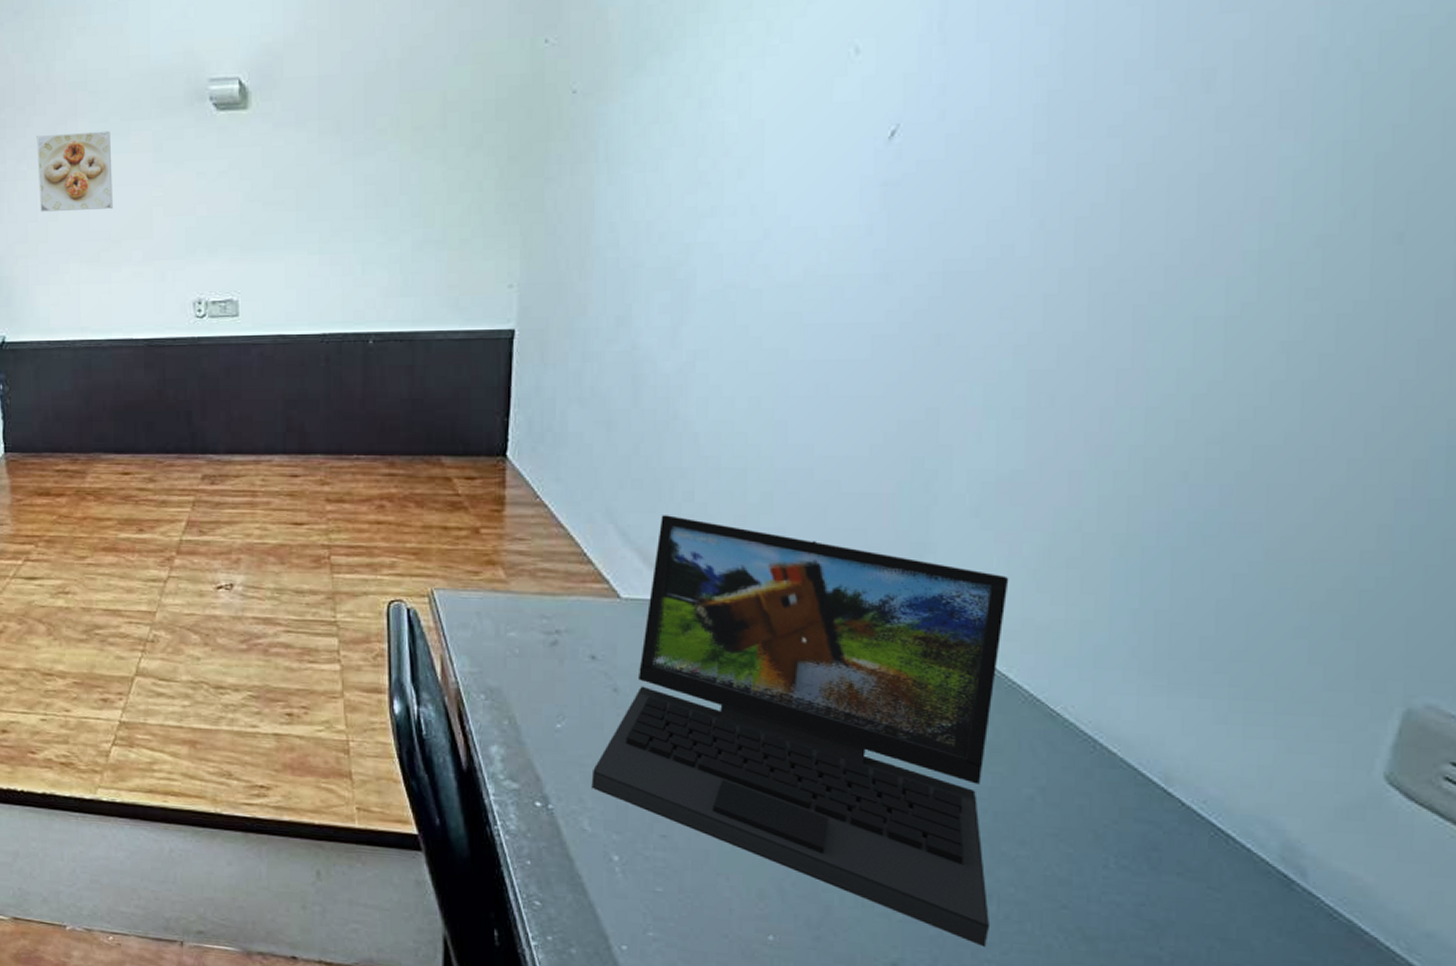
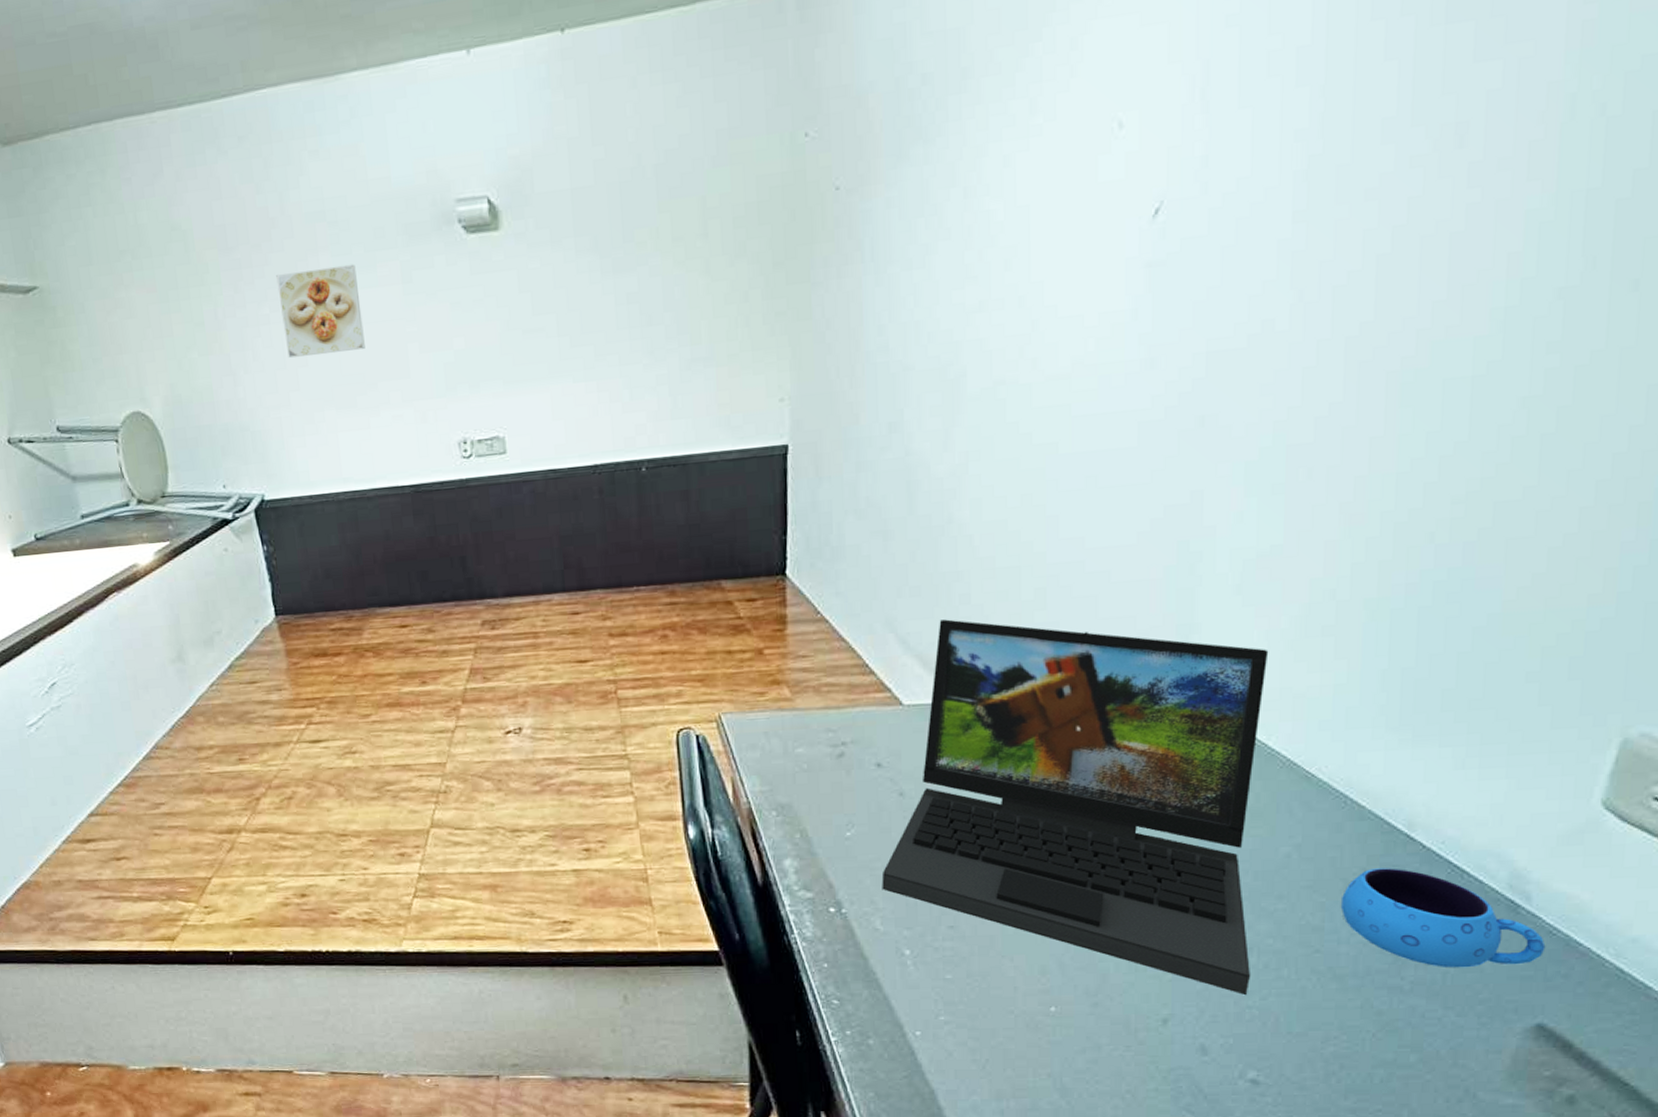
mug: none [1091,822,1326,948] -> present [1341,868,1546,968]

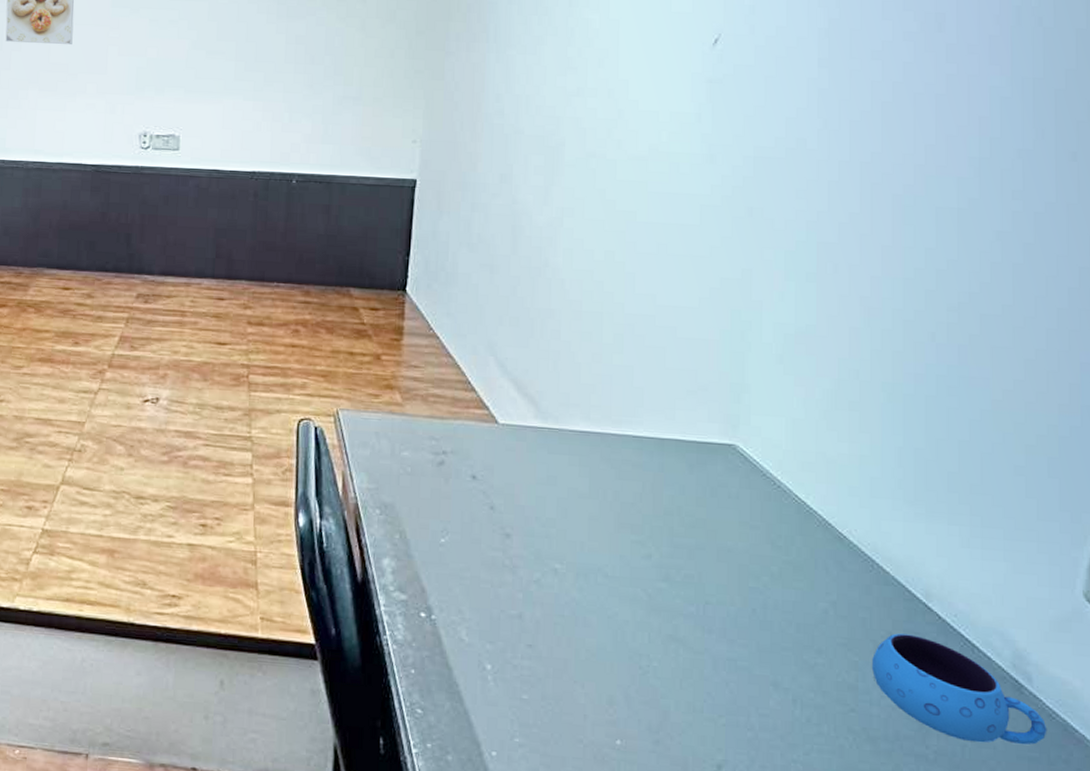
laptop: present [881,619,1269,996] -> none [469,350,806,749]

